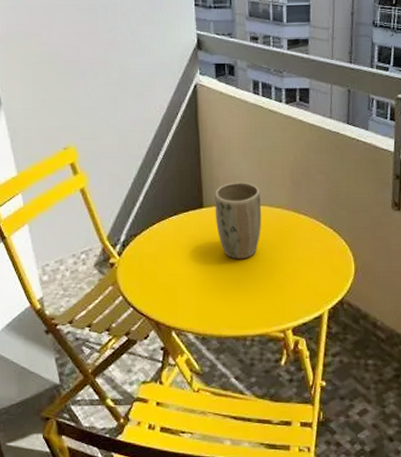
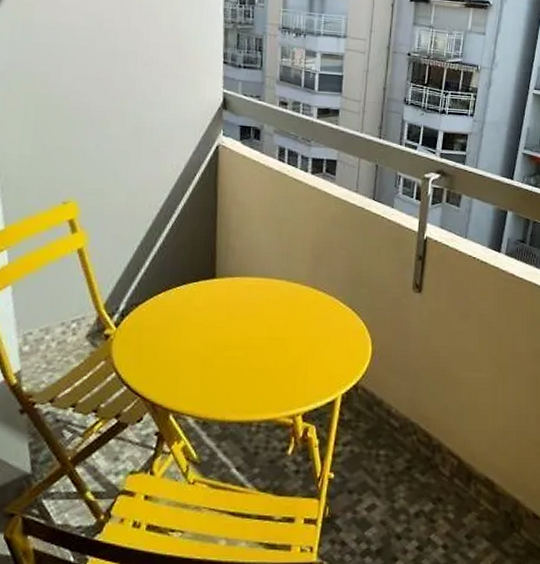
plant pot: present [214,182,262,259] -> none [228,252,279,337]

